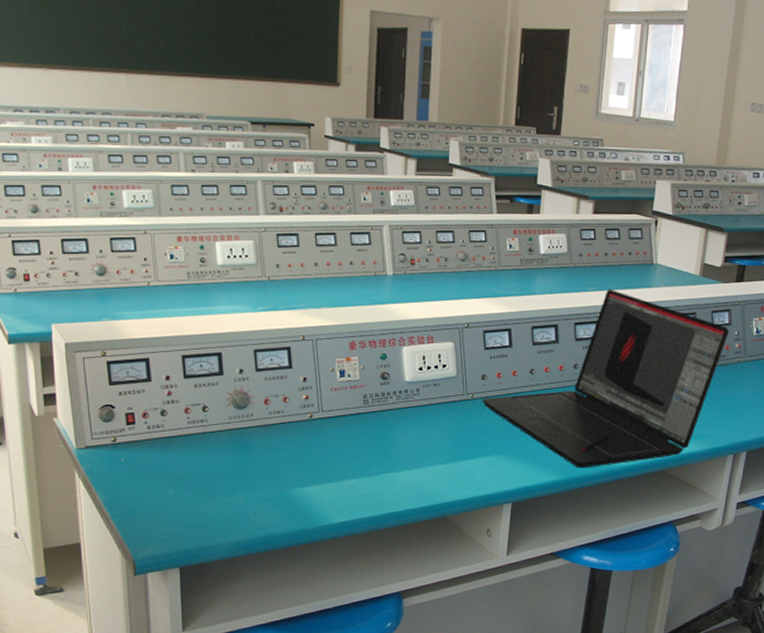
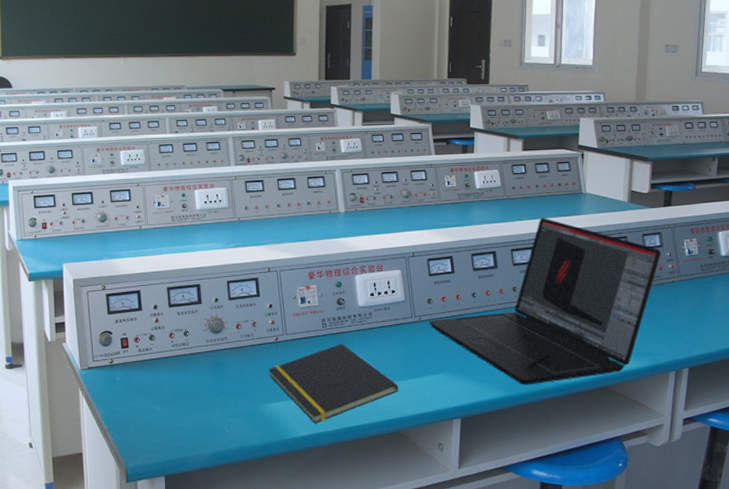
notepad: none [301,423,447,509] -> present [268,344,399,424]

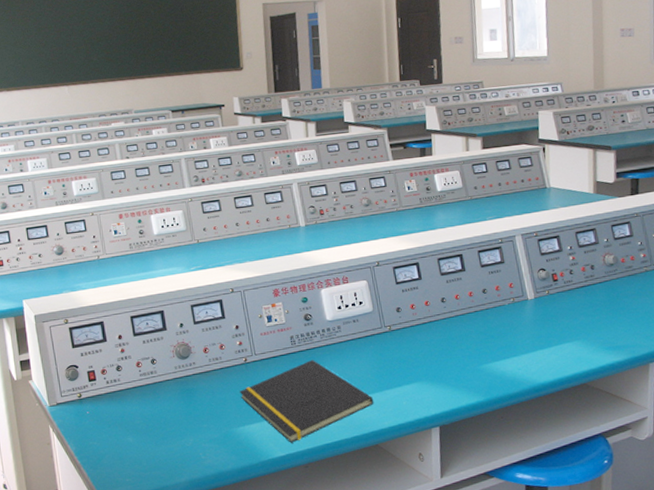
laptop: present [429,217,662,385] -> none [399,215,632,388]

